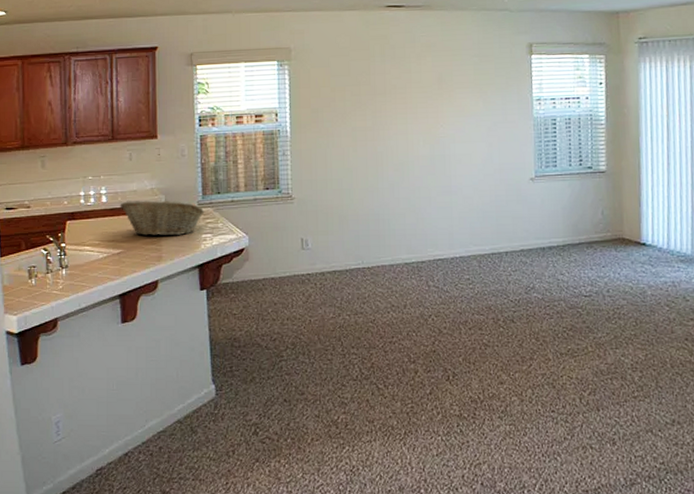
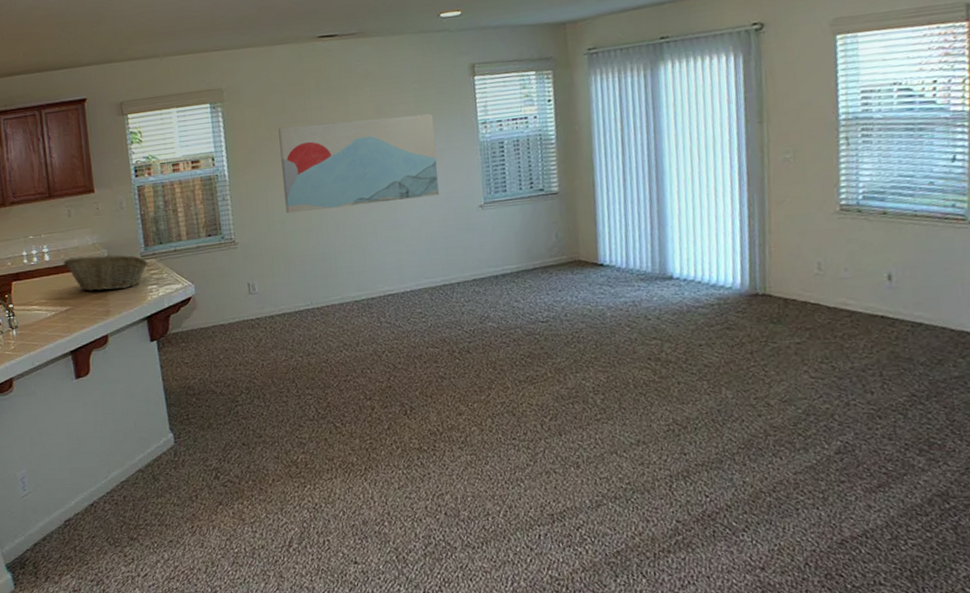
wall art: none [342,87,493,173] -> present [278,113,439,214]

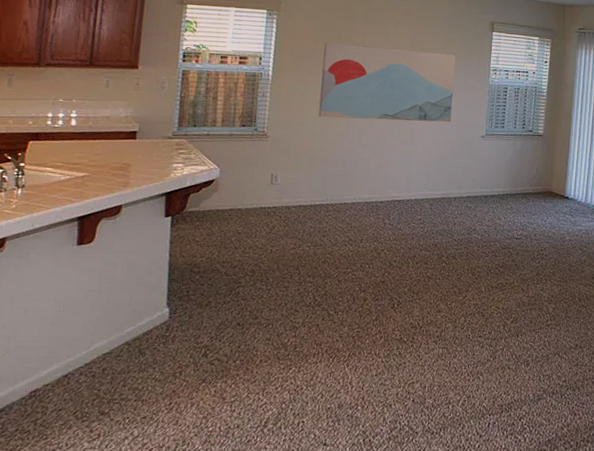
fruit basket: present [63,254,149,291] -> none [89,126,179,163]

